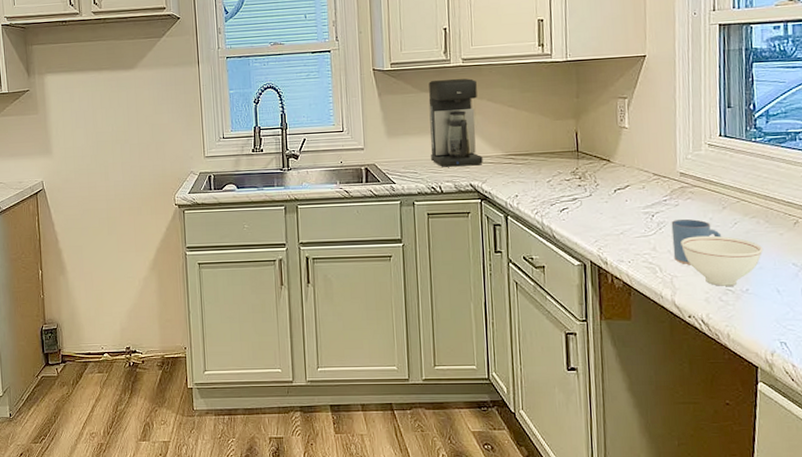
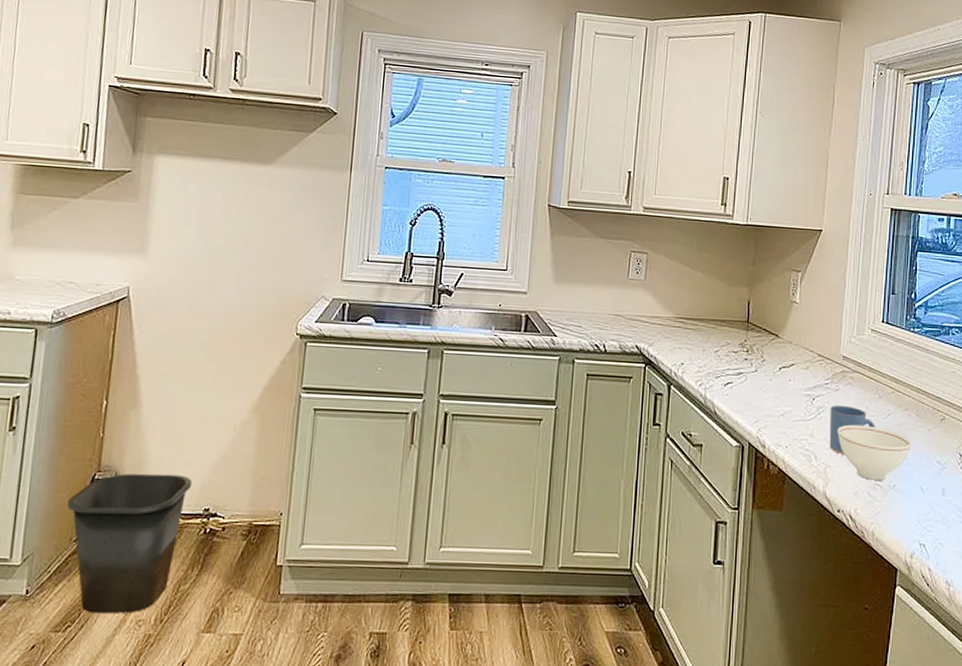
waste bin: none [26,322,114,428] -> present [67,473,193,613]
coffee maker: present [428,78,483,167] -> none [598,227,655,326]

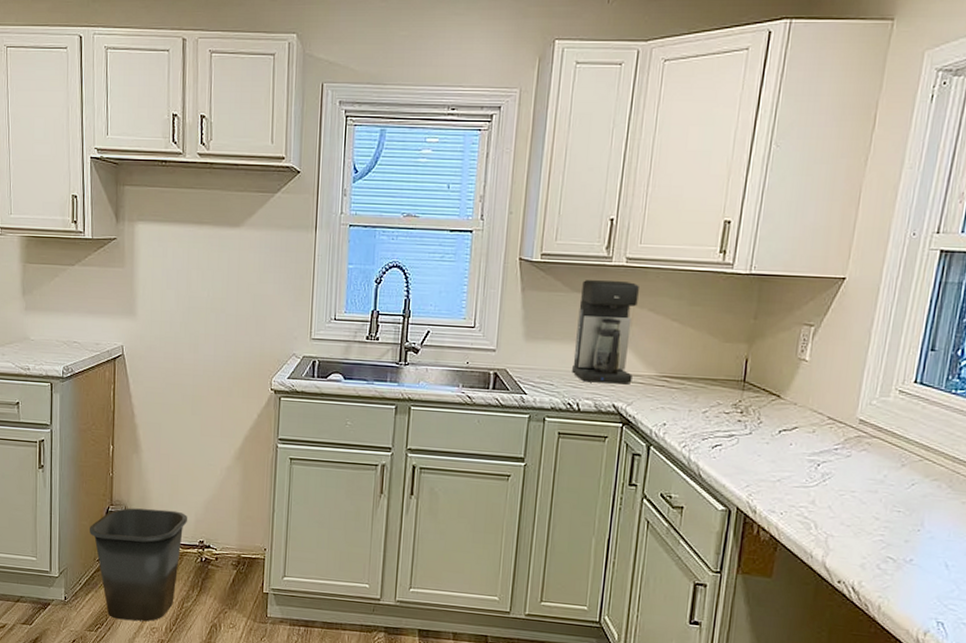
coffee maker: none [598,227,655,326] -> present [572,280,639,385]
mug: present [829,404,876,454] -> none [833,472,894,524]
bowl: present [837,424,912,481] -> none [844,493,940,554]

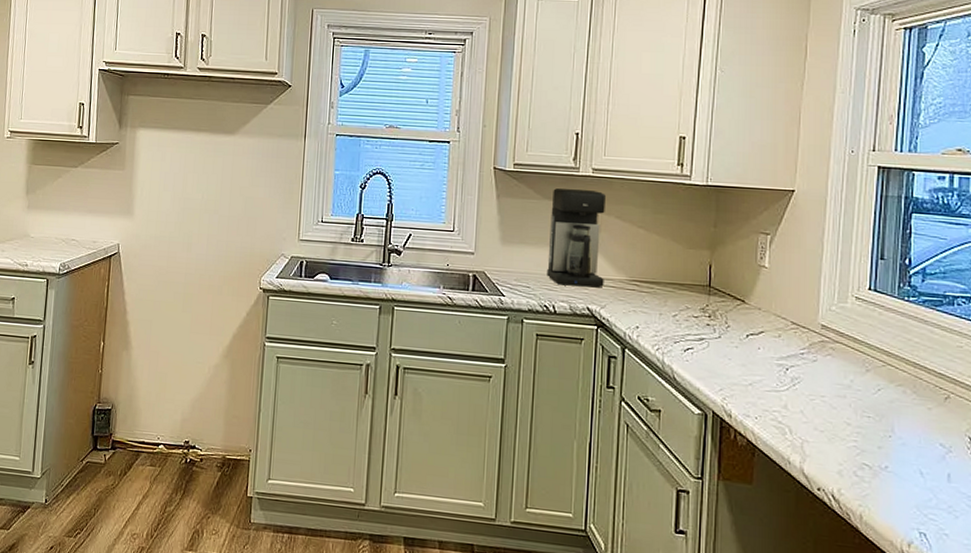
waste bin: present [89,507,188,622] -> none [74,405,175,527]

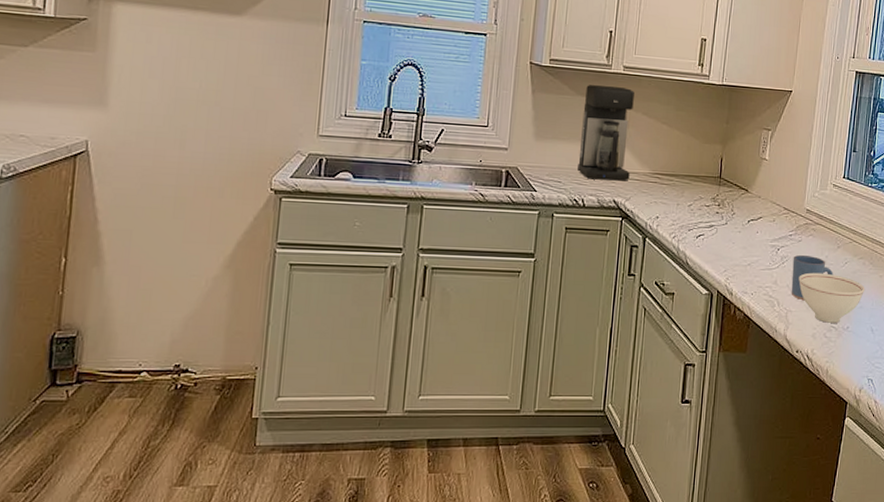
mug: none [806,376,862,429] -> present [791,254,834,300]
bowl: none [816,398,908,461] -> present [798,272,865,323]

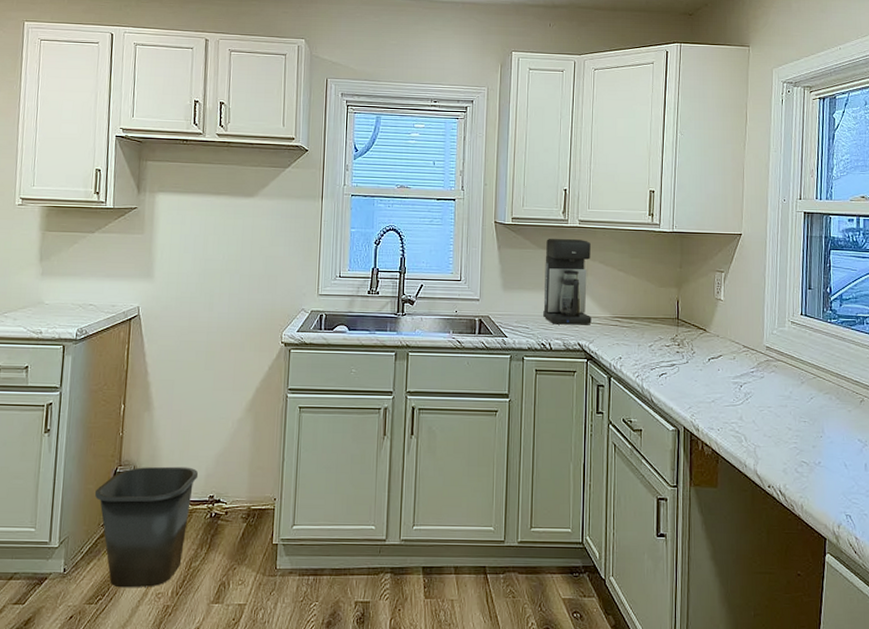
waste bin: none [24,331,162,471] -> present [94,466,199,587]
mug: present [791,254,834,300] -> none [756,390,800,435]
bowl: present [798,272,865,323] -> none [764,408,834,458]

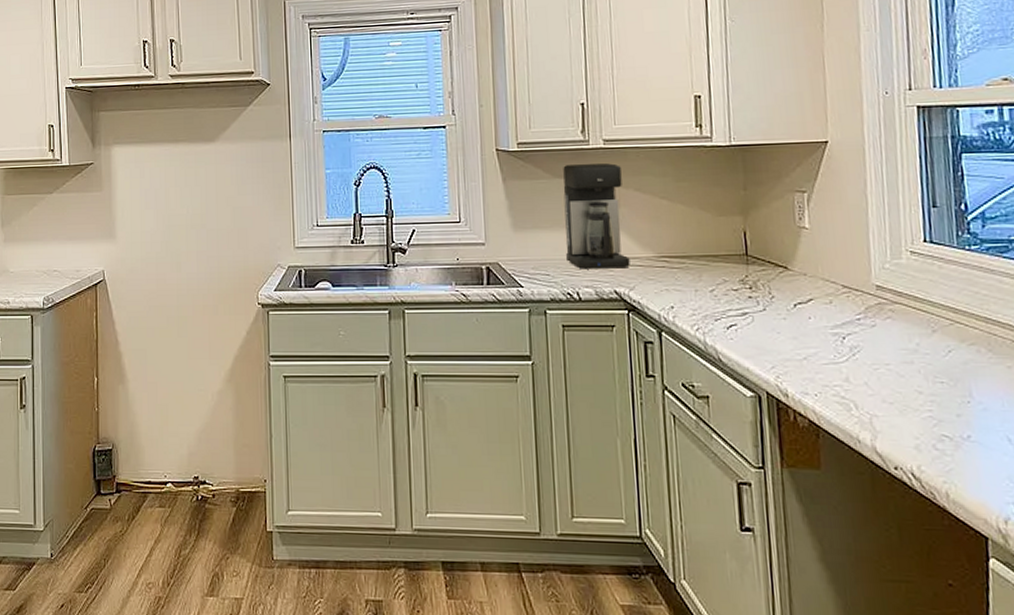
waste bin: present [94,466,199,587] -> none [75,444,181,576]

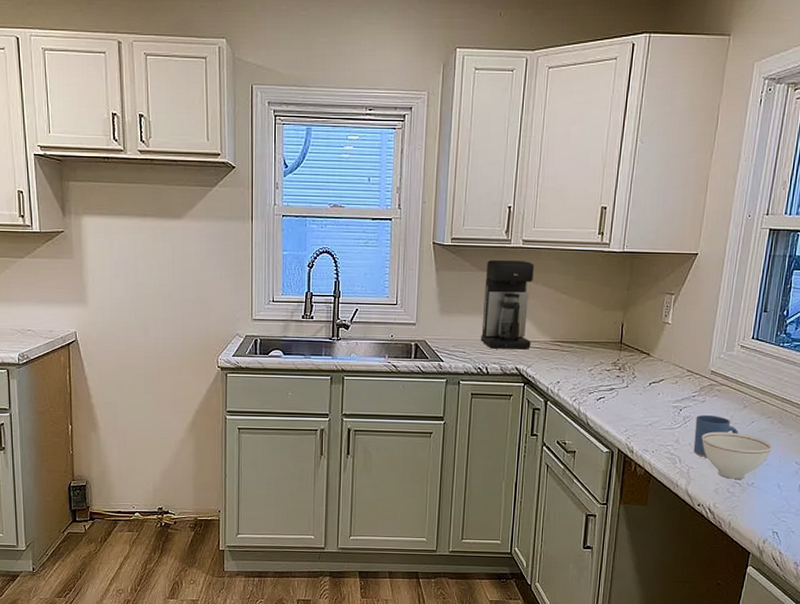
mug: none [867,343,933,401] -> present [693,414,739,457]
bowl: none [880,365,988,431] -> present [701,431,773,479]

